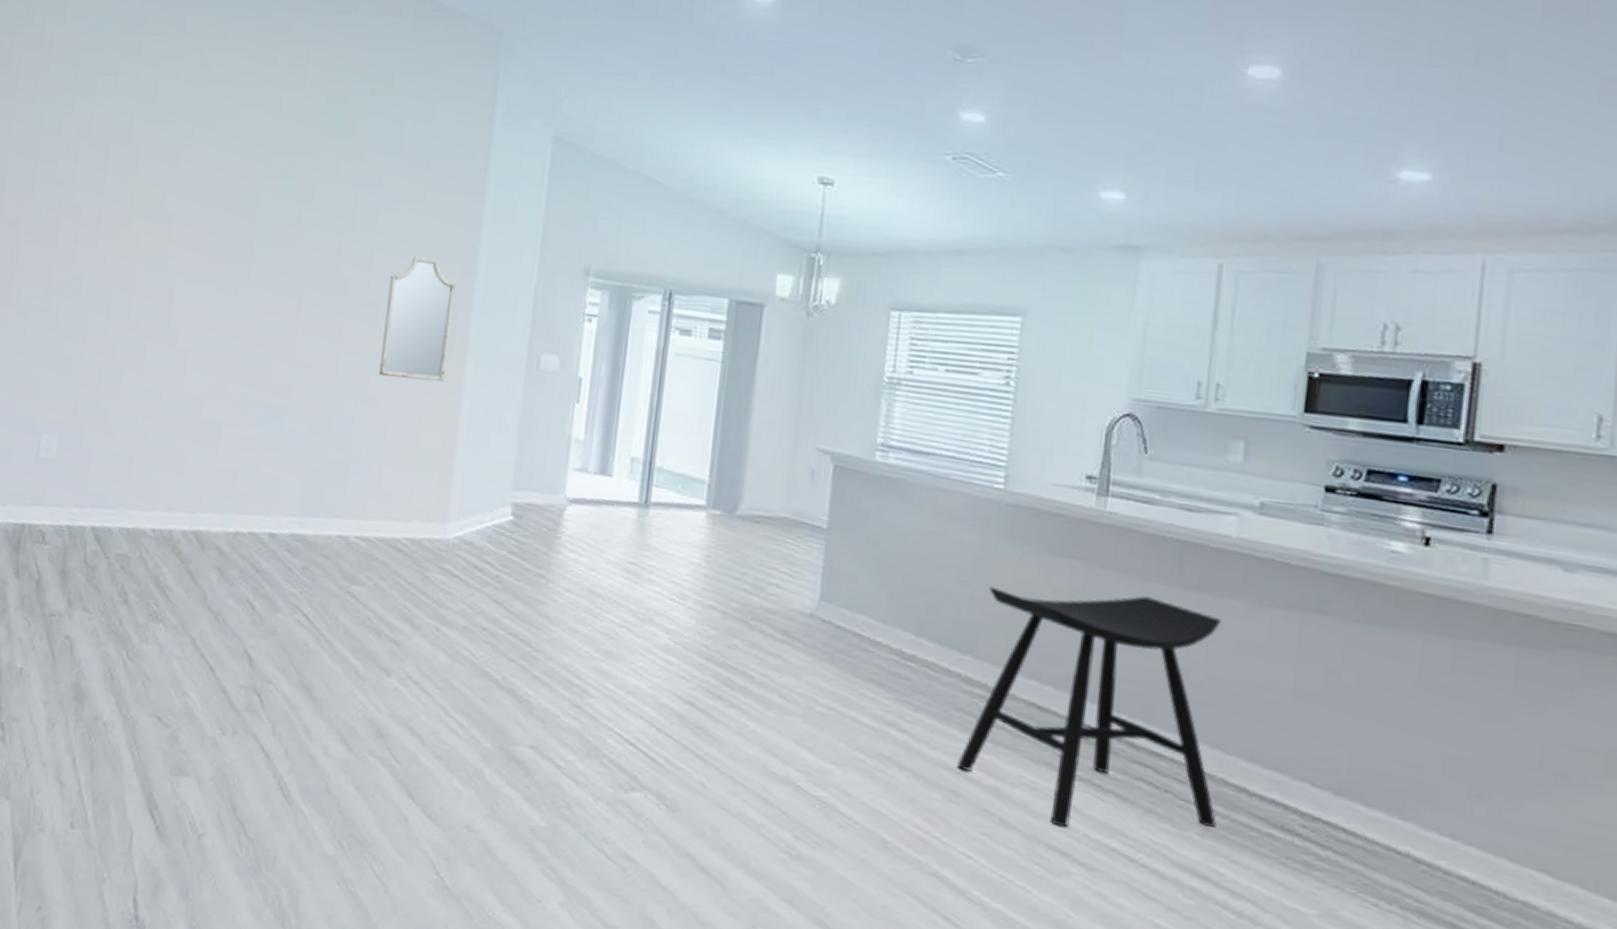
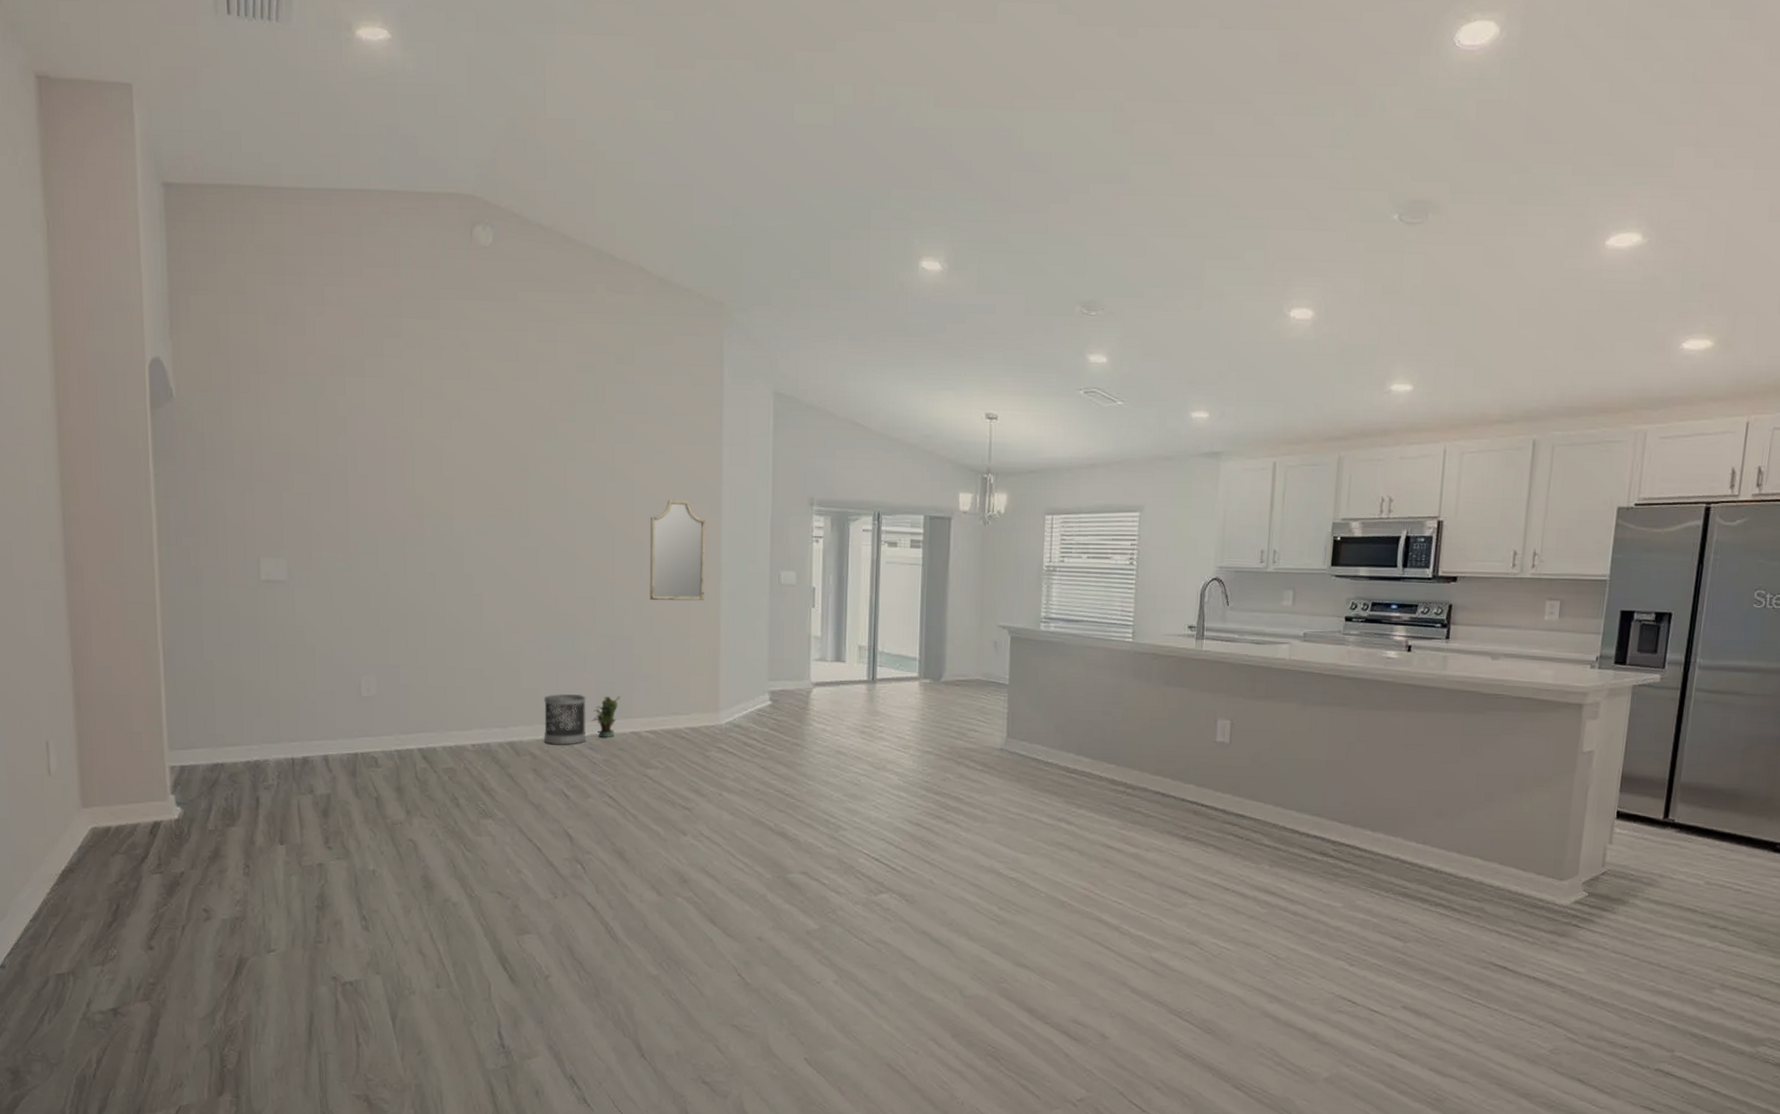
wastebasket: none [235,478,290,544] -> present [544,694,586,746]
potted plant: none [292,488,330,541] -> present [591,696,620,738]
stool: present [957,586,1221,828] -> none [1109,708,1280,874]

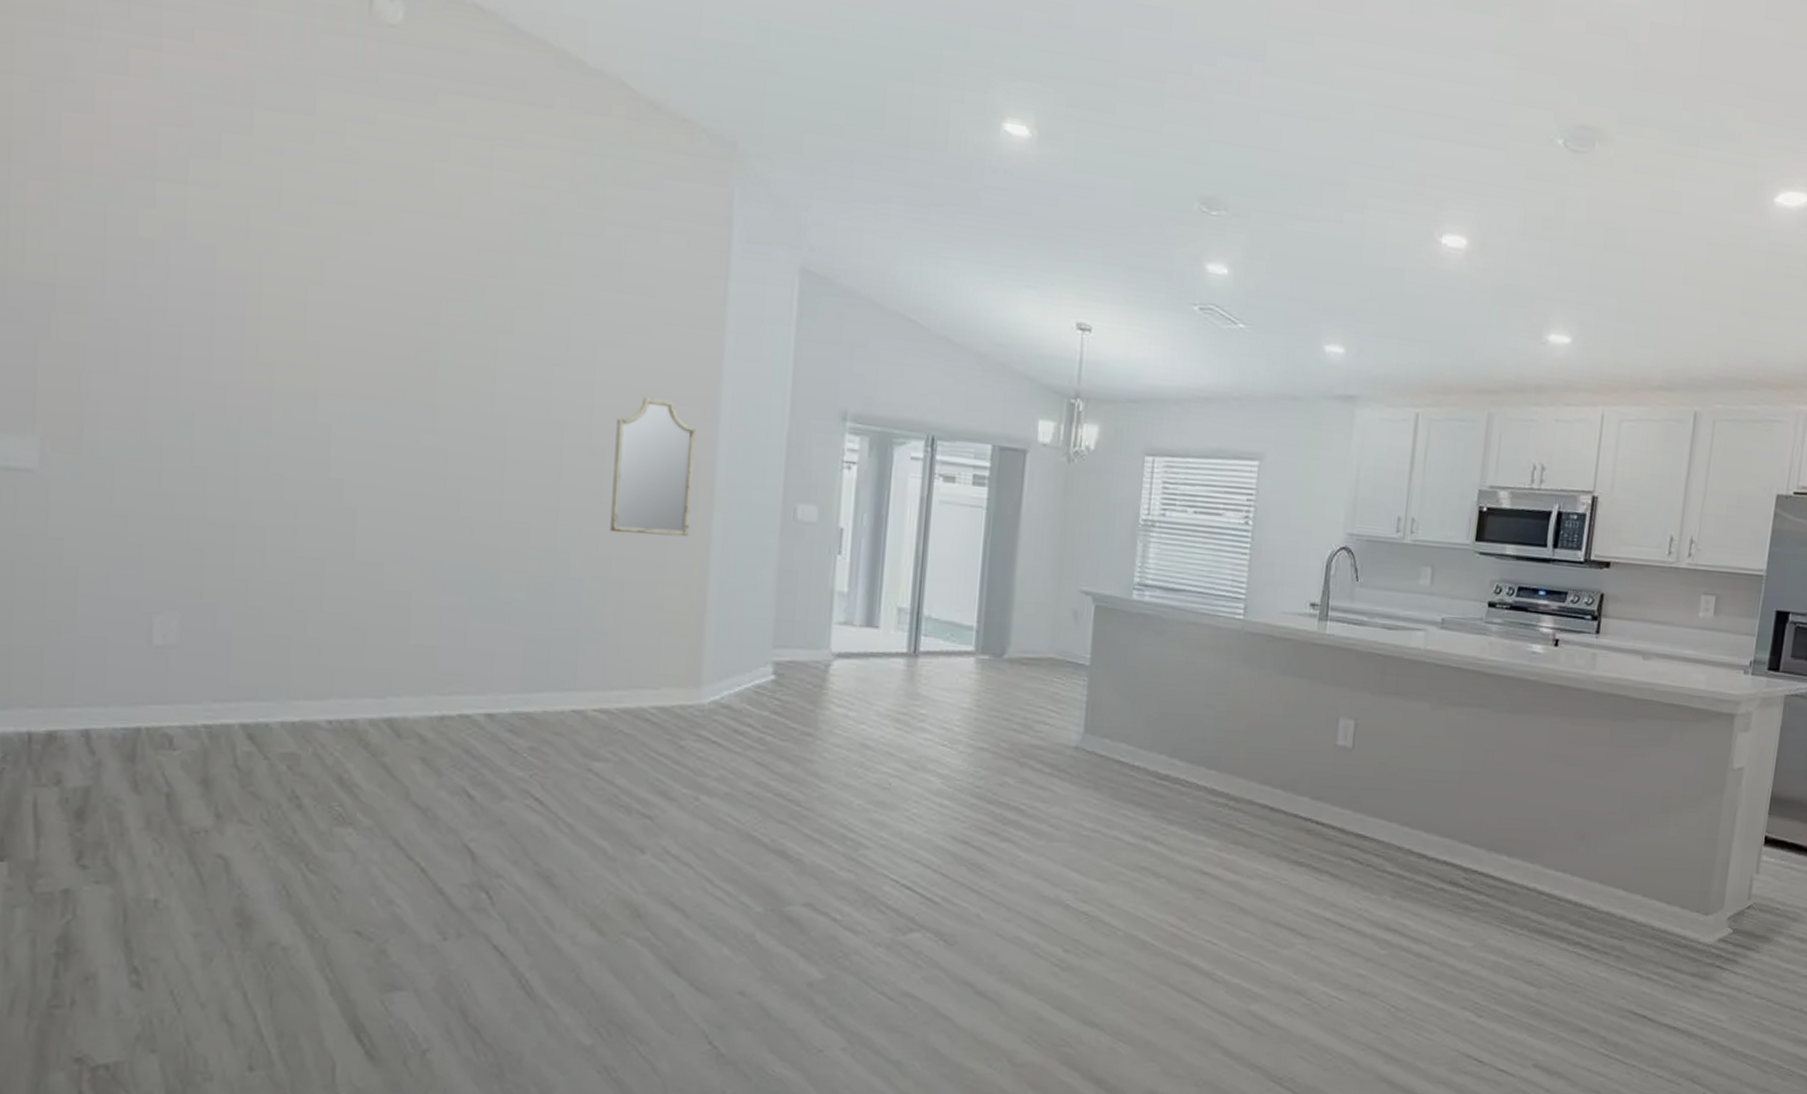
wastebasket: present [544,694,586,746] -> none [441,654,508,727]
potted plant: present [591,696,620,738] -> none [513,660,559,718]

